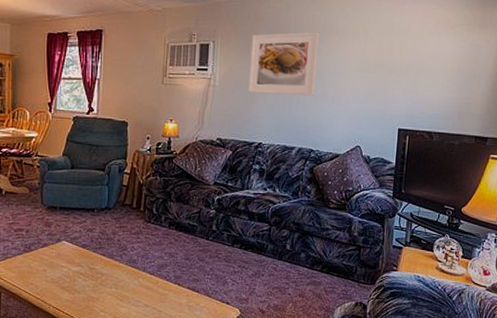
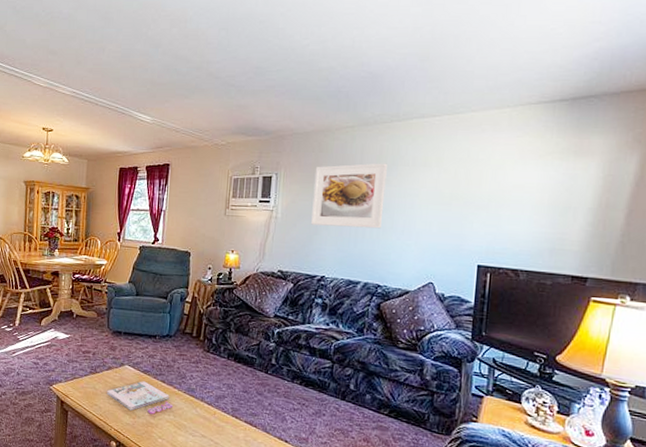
magazine: none [43,256,114,289] -> present [107,381,172,414]

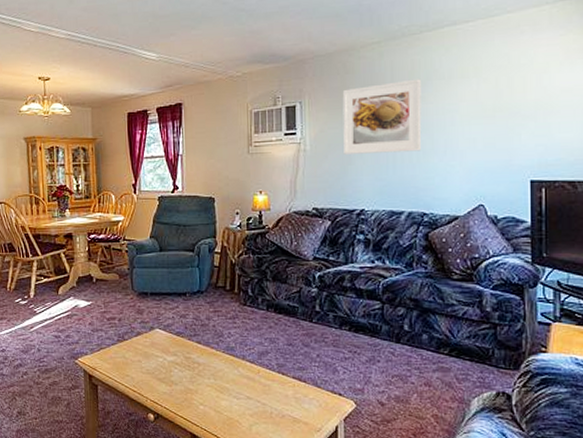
magazine: present [107,381,172,414] -> none [138,344,212,380]

